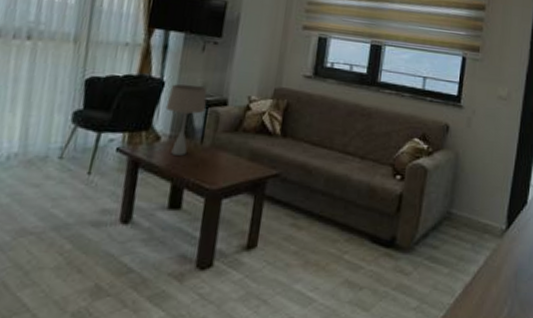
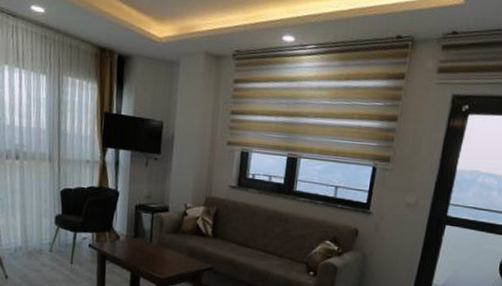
table lamp: present [165,84,208,156] -> none [121,194,152,251]

